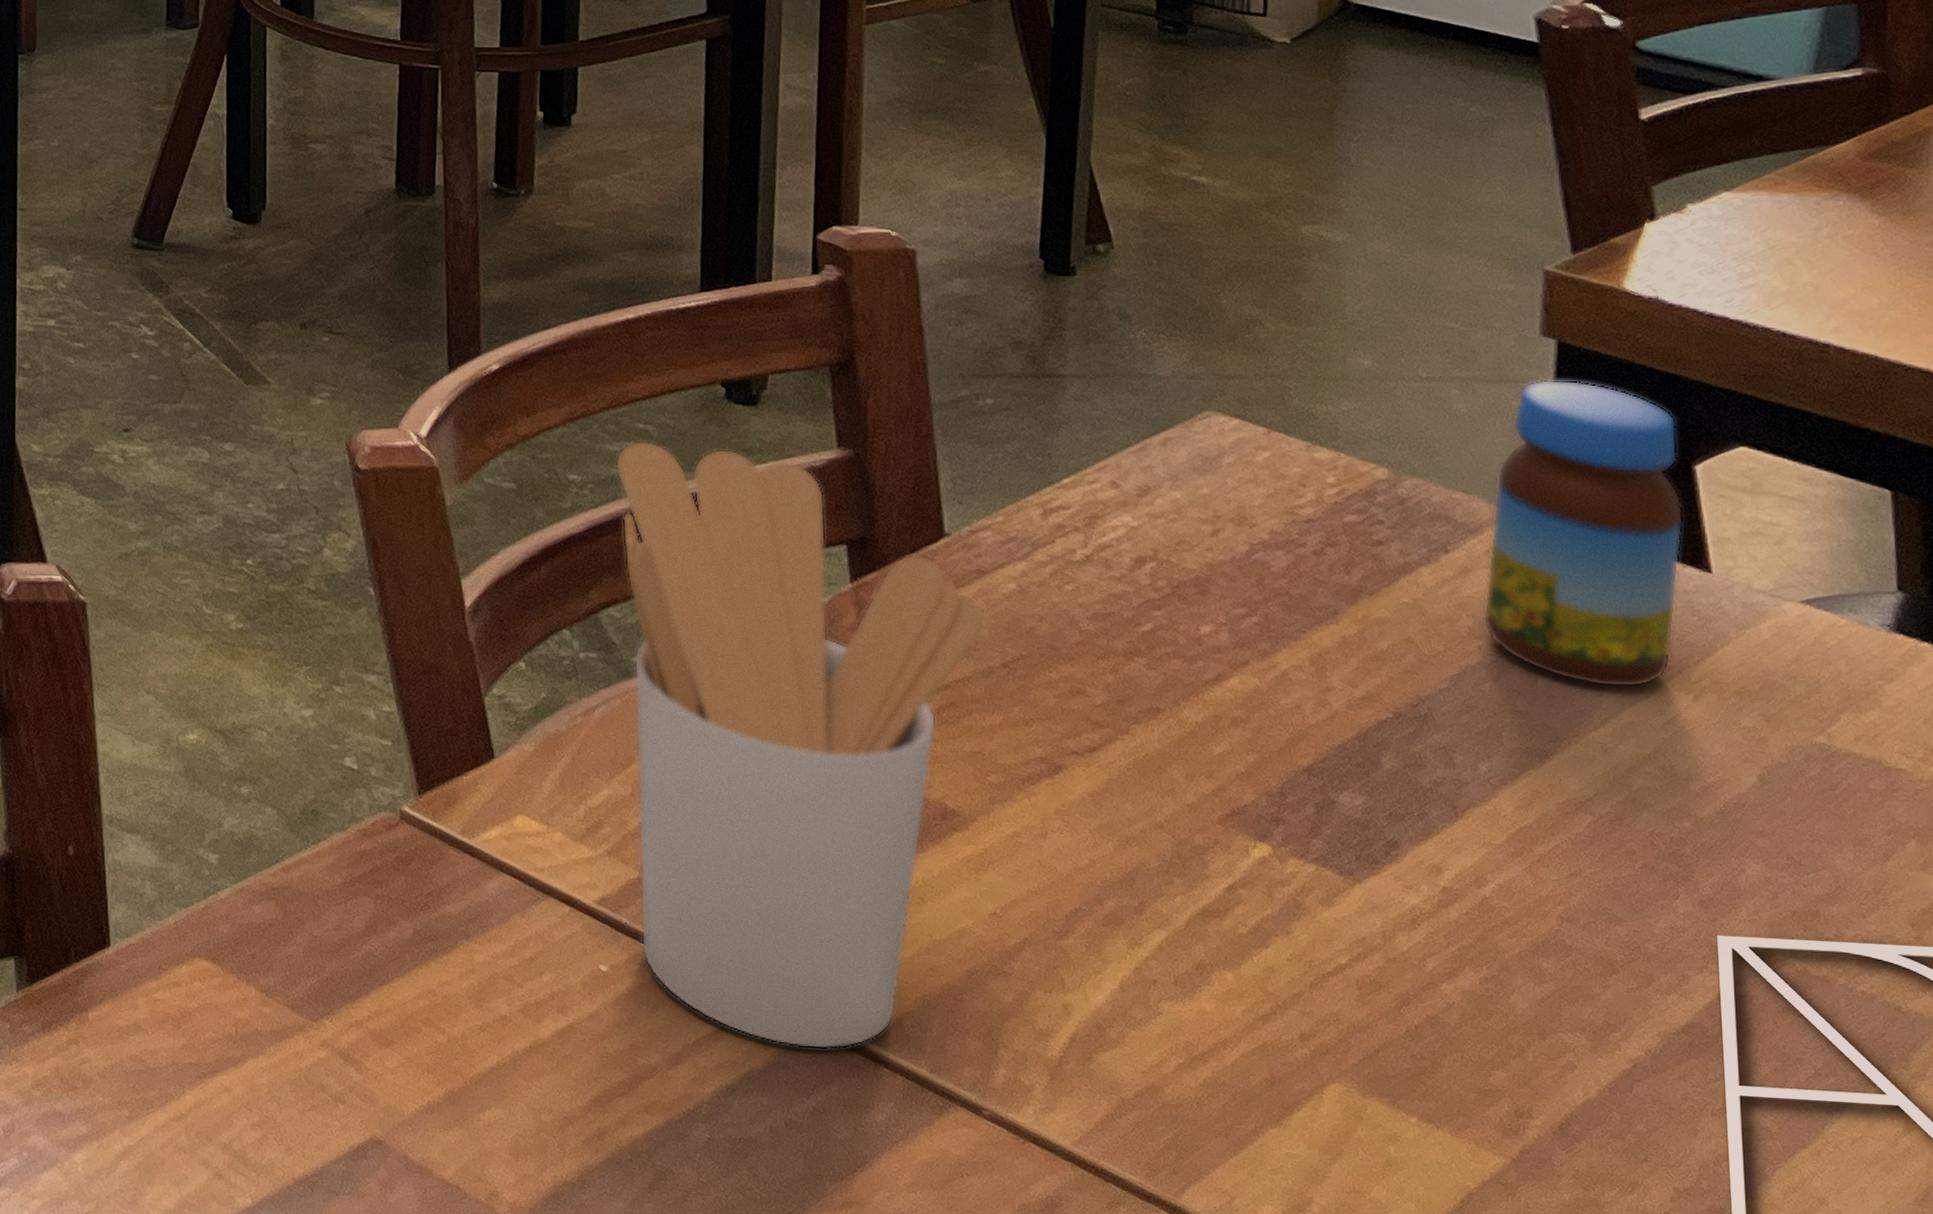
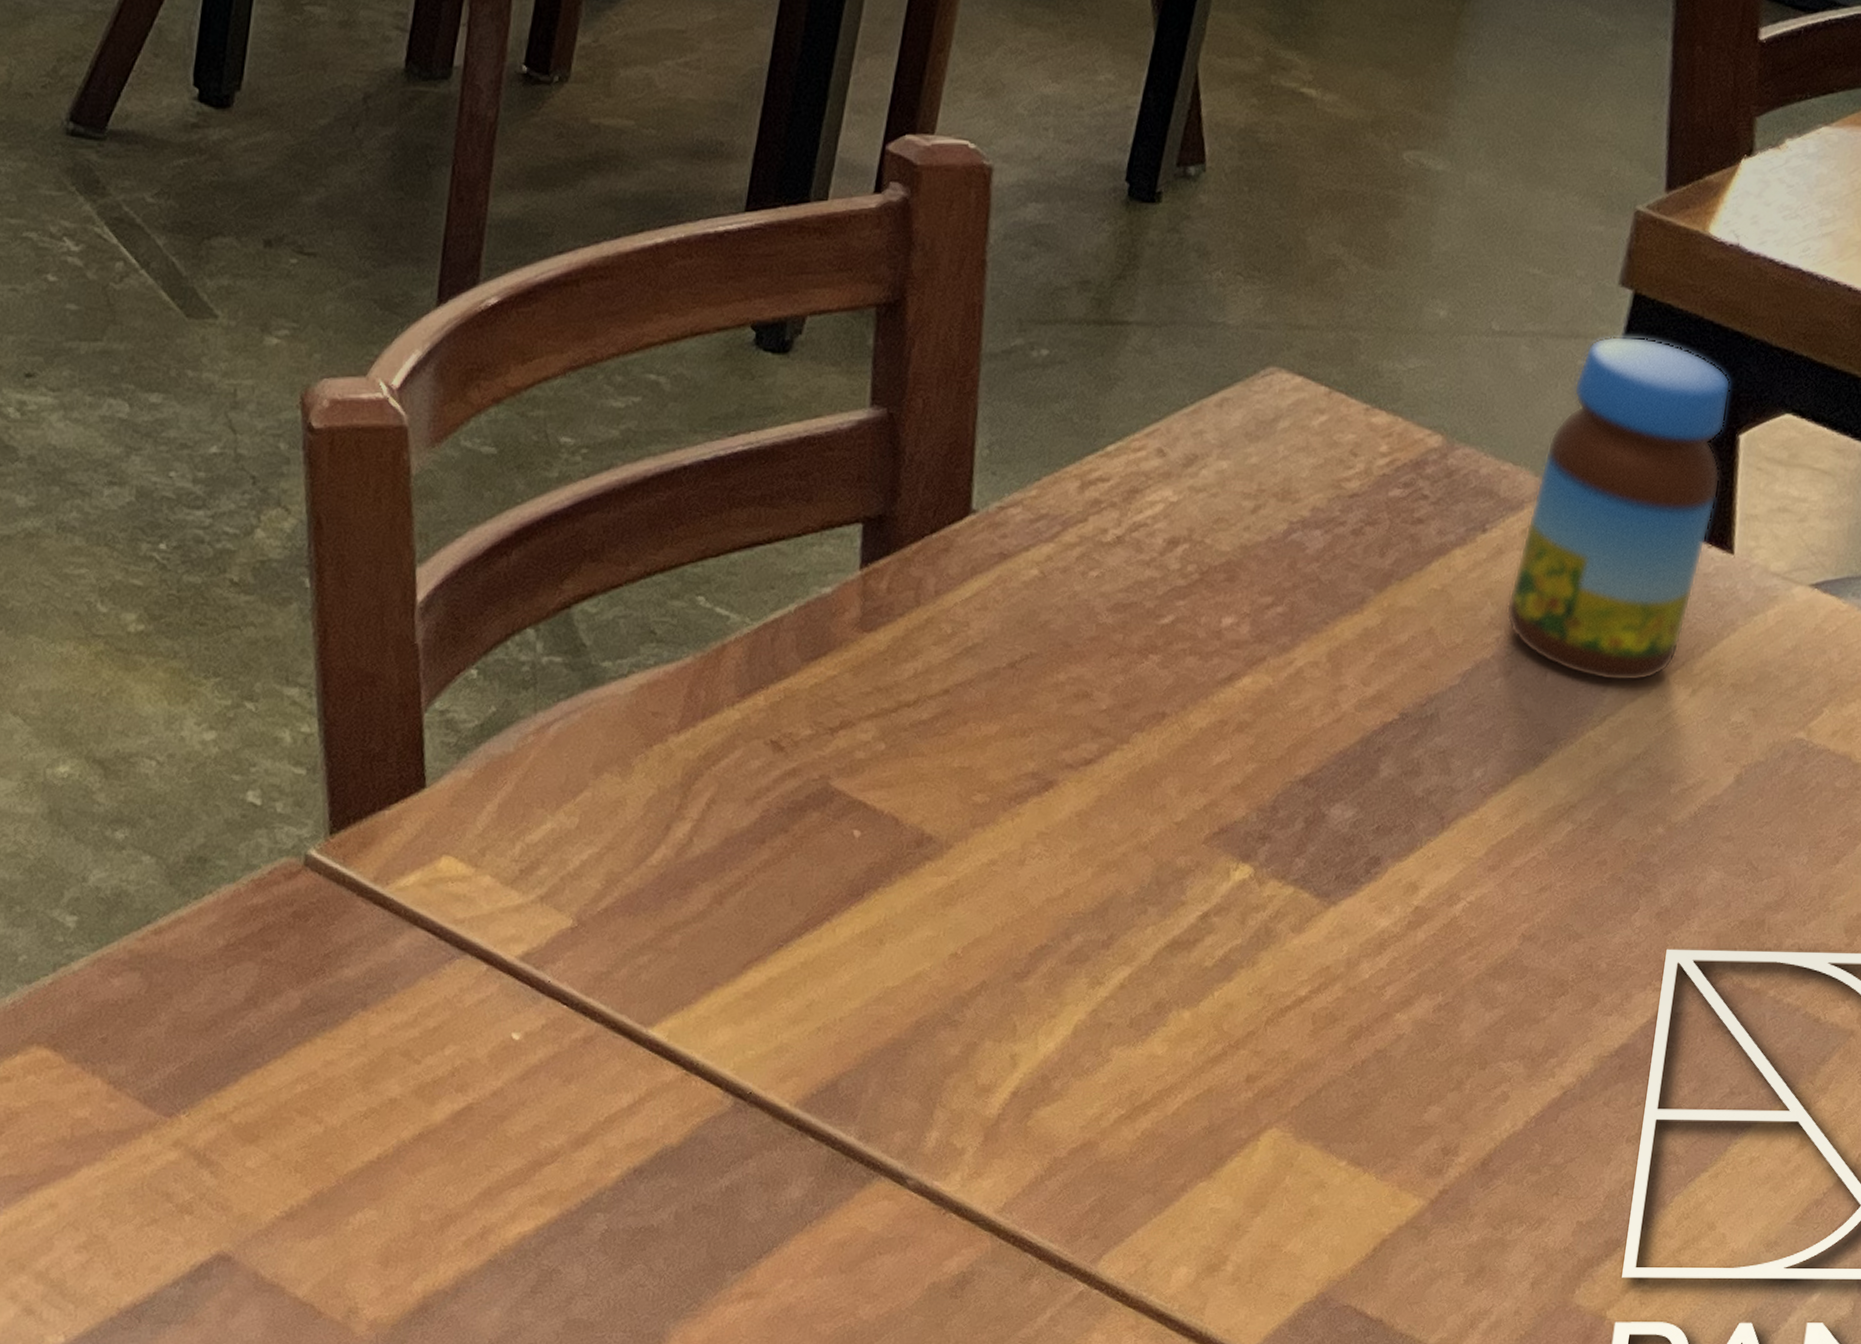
utensil holder: present [615,440,986,1050] -> none [562,395,1000,1120]

